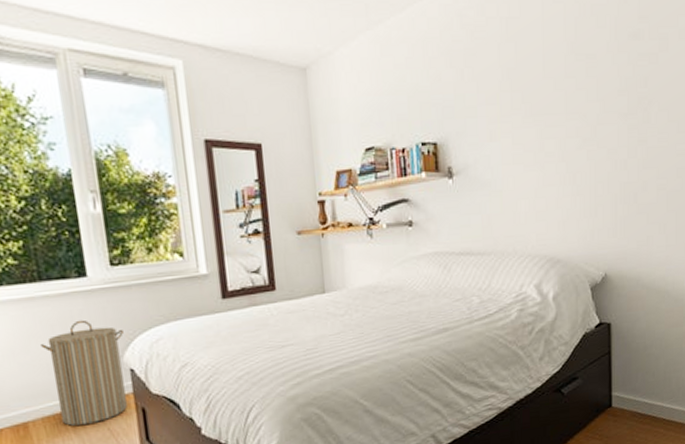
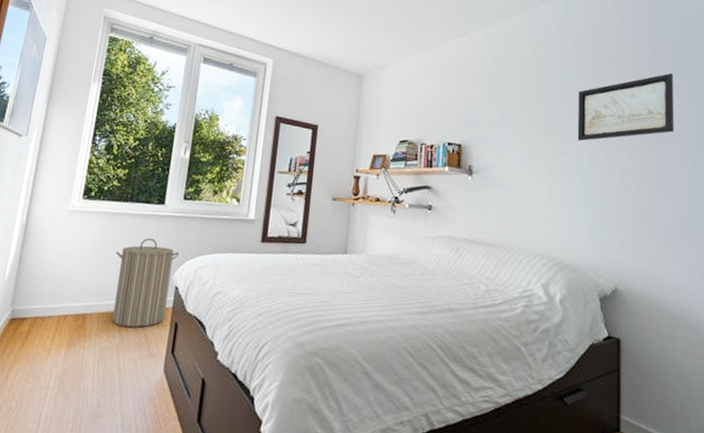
wall art: none [562,22,662,119] -> present [577,73,675,142]

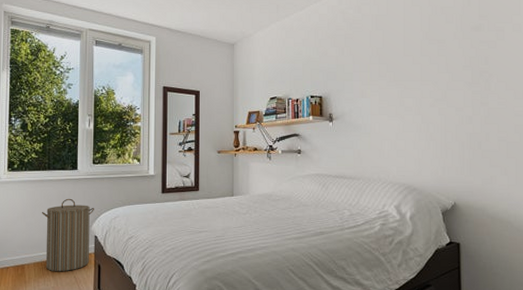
wall art: present [577,73,675,142] -> none [418,19,500,85]

